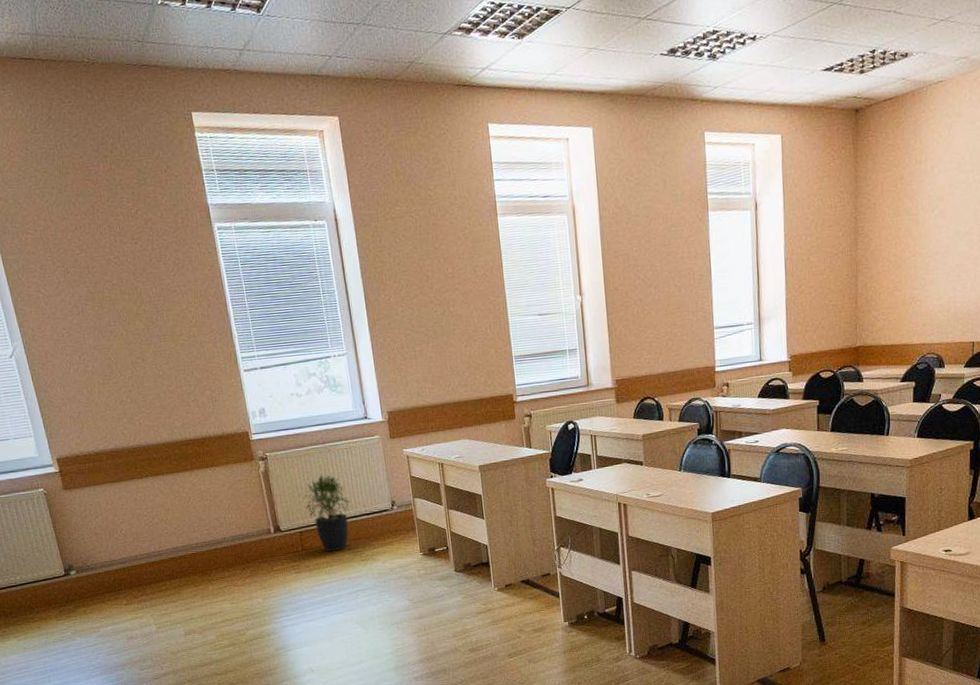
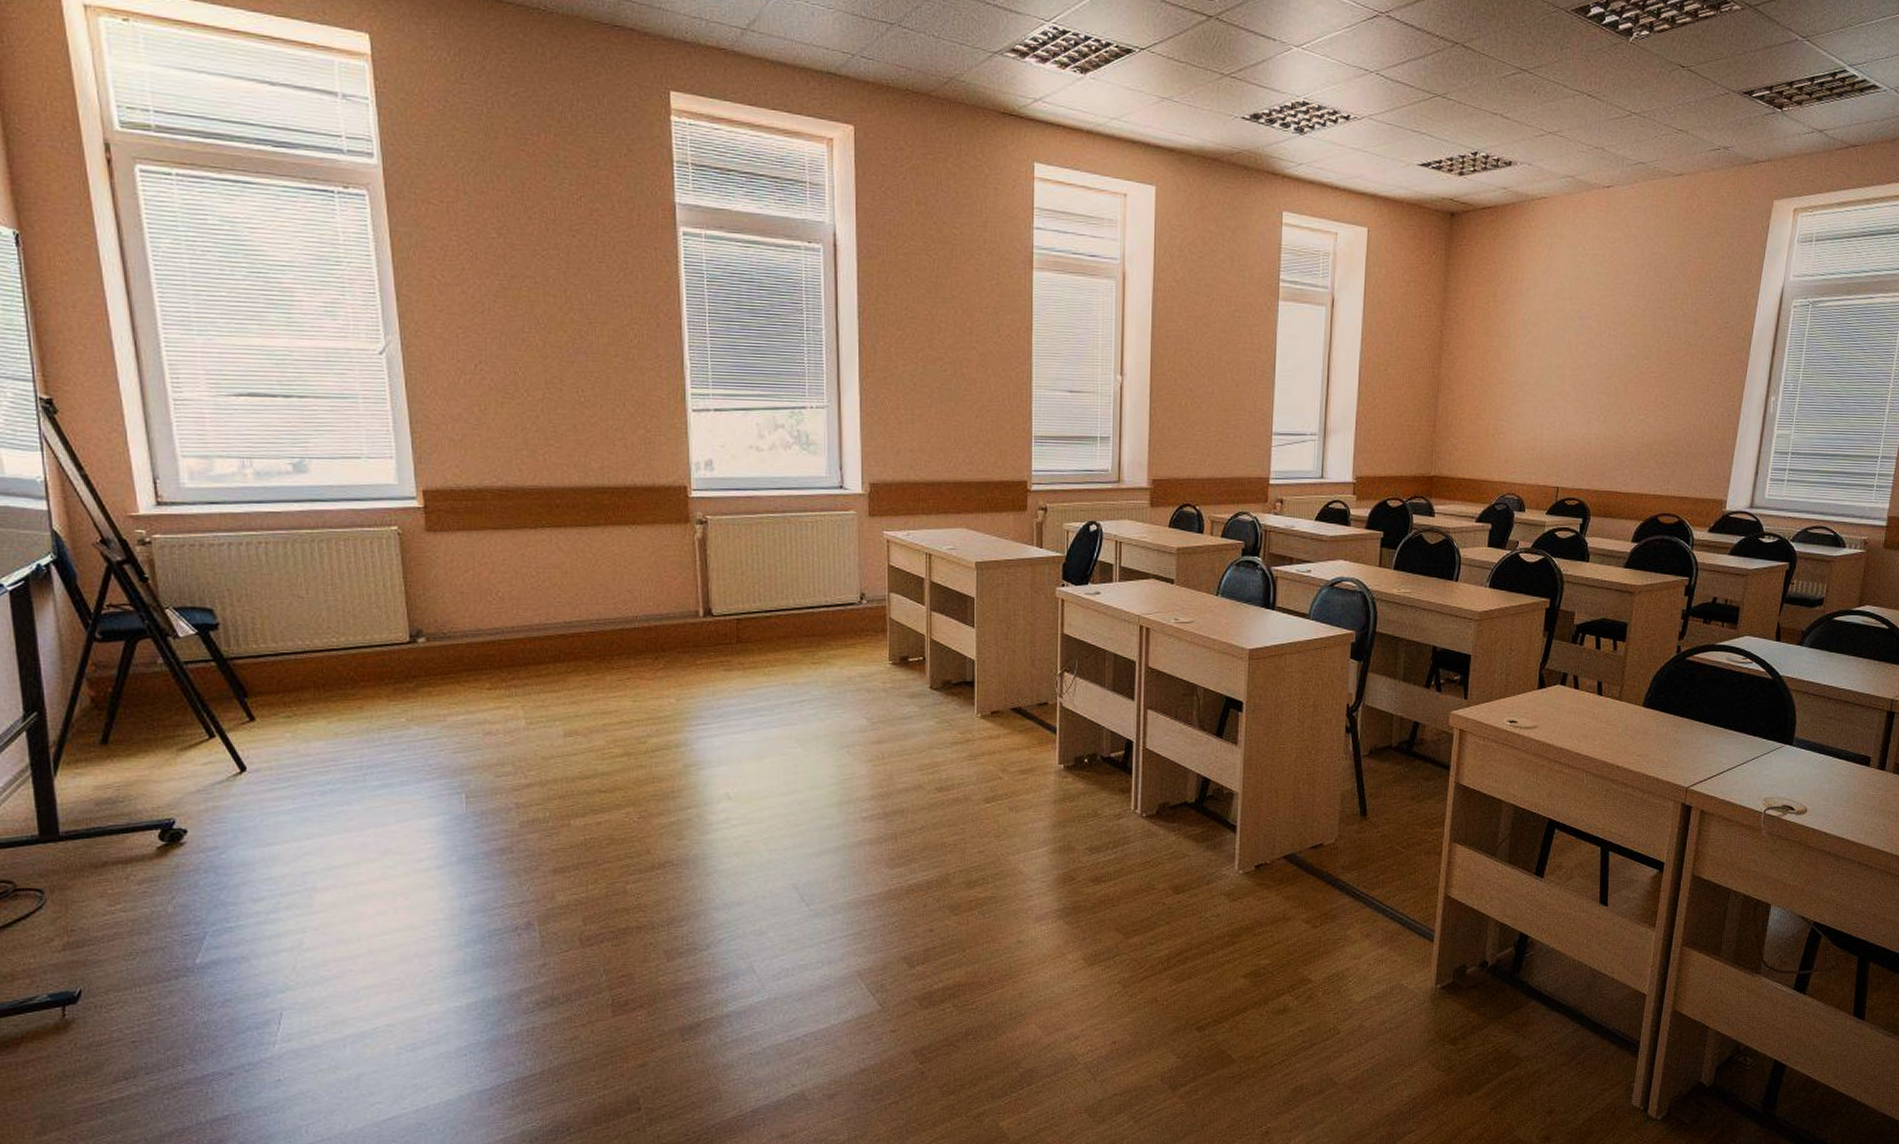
potted plant: present [304,474,350,553] -> none [748,551,808,649]

